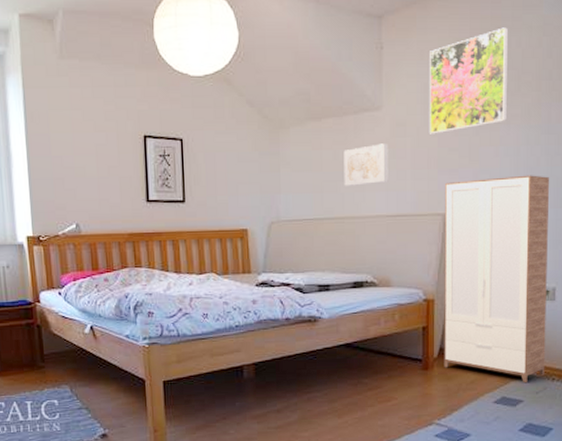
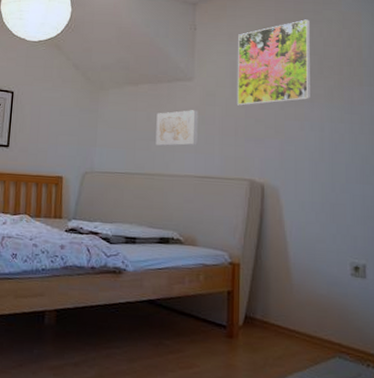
cabinet: present [444,175,549,383] -> none [249,150,359,366]

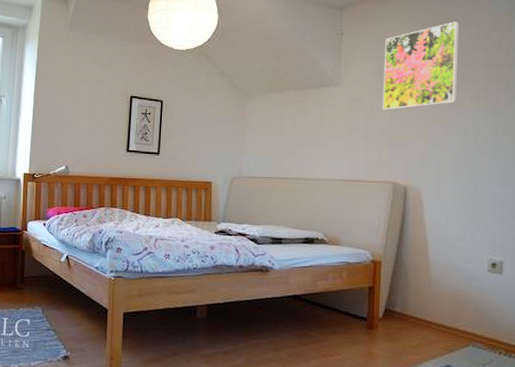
wall art: present [155,110,198,146] -> none [301,115,344,151]

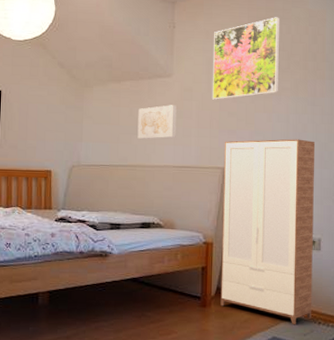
wall art: none [301,115,344,151] -> present [137,105,177,139]
cabinet: none [388,152,497,354] -> present [220,139,315,325]

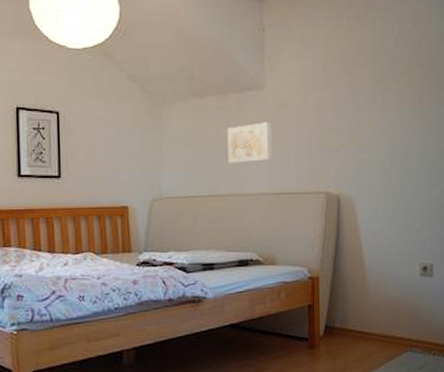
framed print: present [213,17,280,100] -> none [310,17,383,115]
cabinet: present [220,139,315,325] -> none [326,156,426,359]

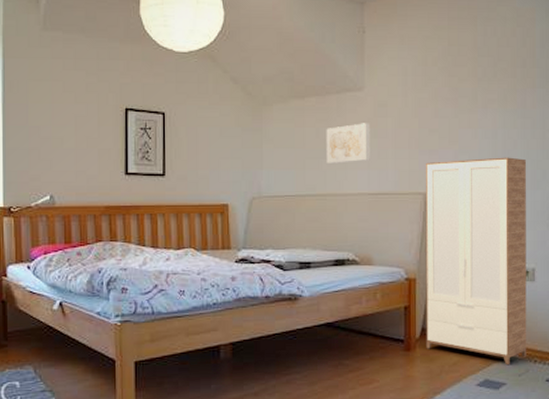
cabinet: none [326,156,426,359] -> present [425,157,527,365]

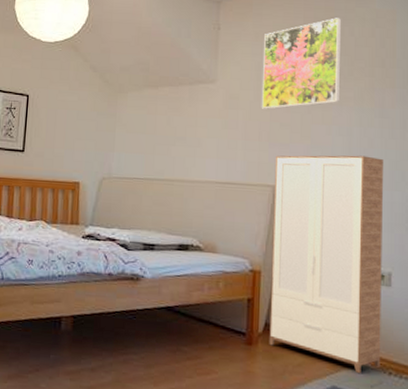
wall art: present [326,123,370,163] -> none [176,113,221,151]
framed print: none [410,17,485,115] -> present [262,18,342,109]

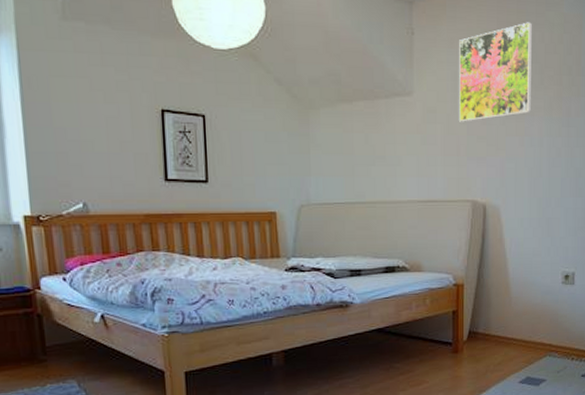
cabinet: present [269,155,383,374] -> none [473,165,569,363]

